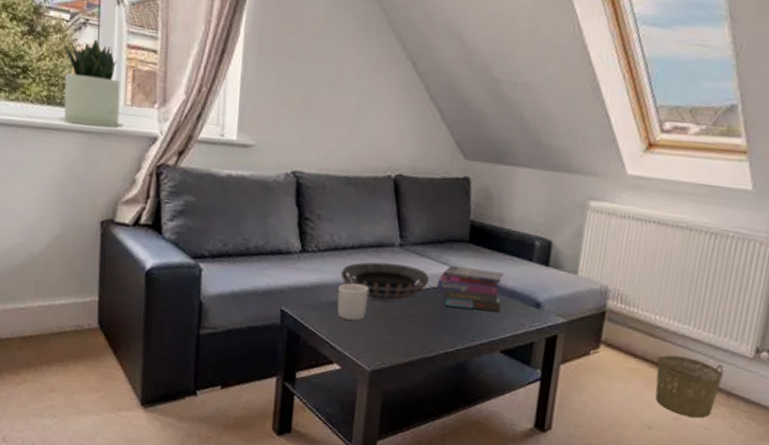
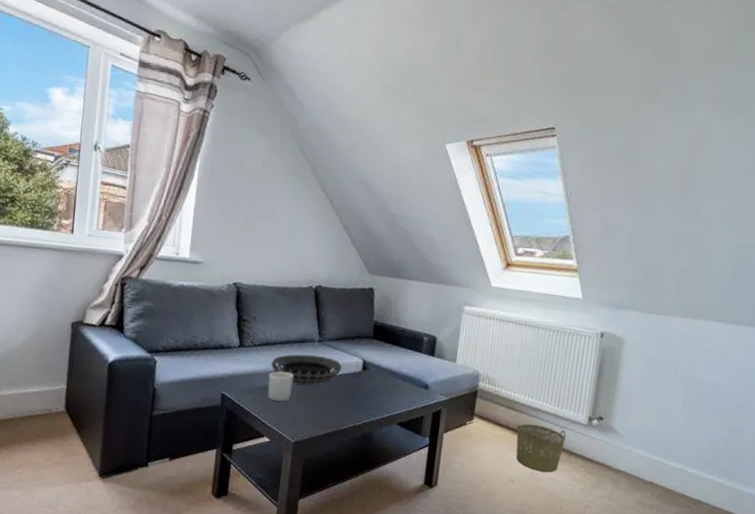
planter: present [59,39,124,129] -> none [40,176,96,248]
books: present [437,266,504,312] -> none [348,357,400,392]

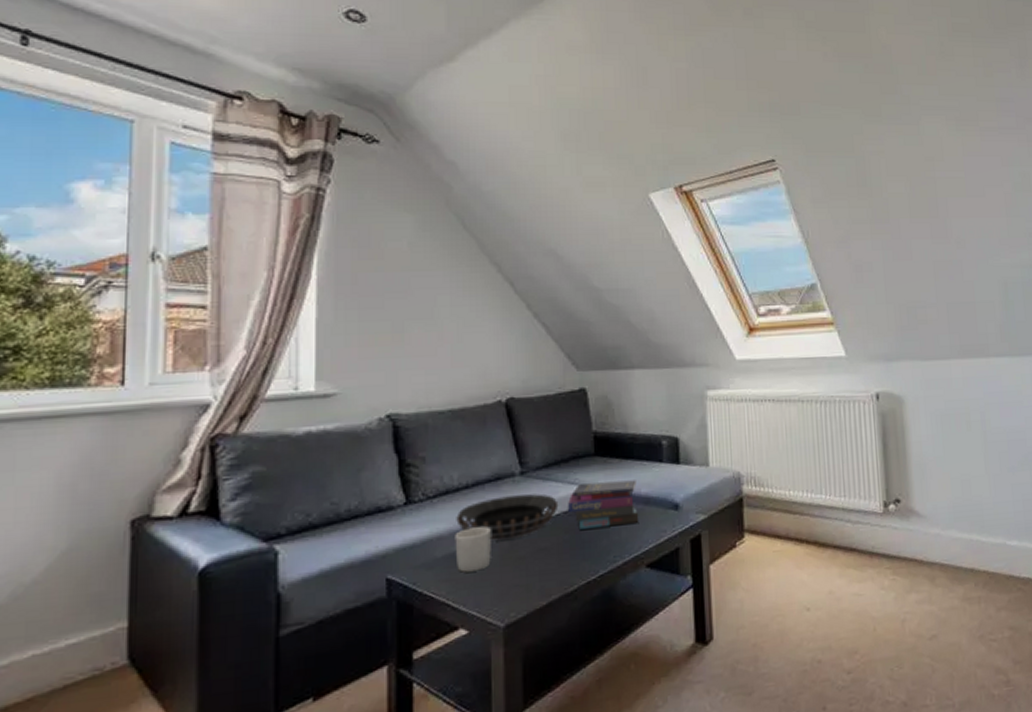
books: none [348,357,400,392] -> present [568,480,638,531]
basket: present [516,423,566,473] -> none [800,526,862,588]

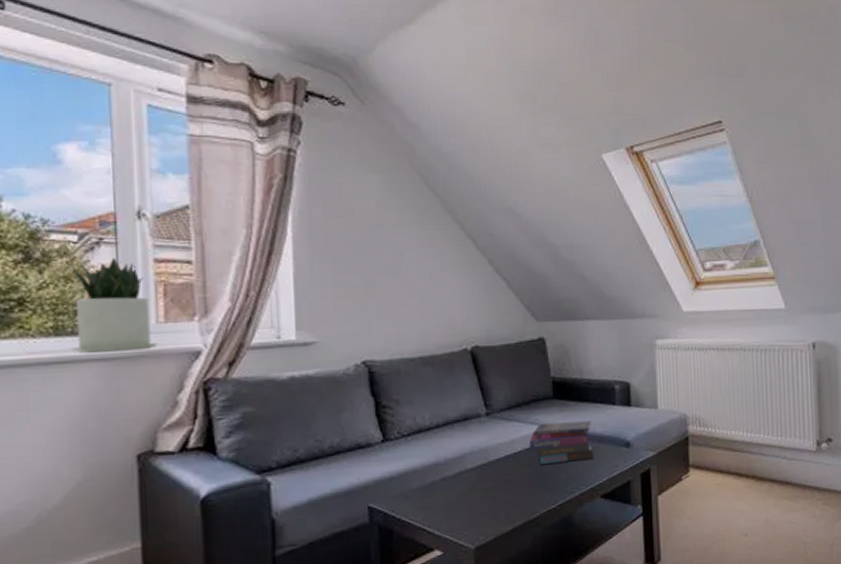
planter: none [68,303,163,408] -> present [69,258,158,355]
mug: present [455,526,491,573] -> none [428,461,461,502]
decorative bowl: present [456,494,559,541] -> none [429,432,521,474]

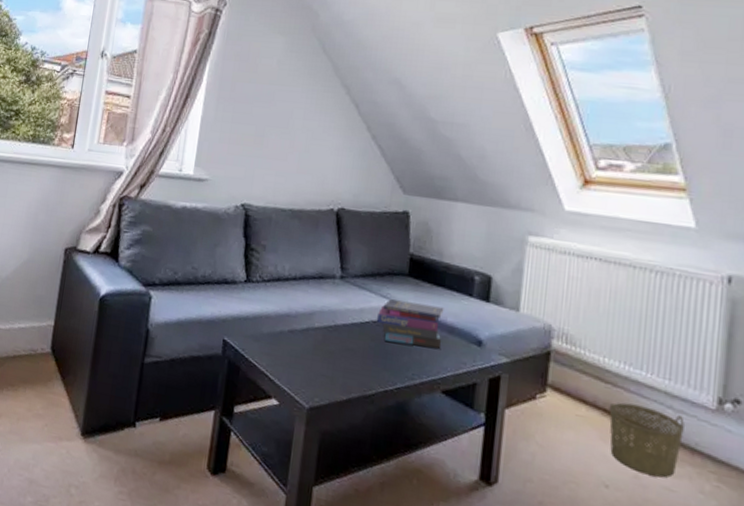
planter: present [69,258,158,355] -> none [40,87,96,164]
basket: none [740,462,796,517] -> present [609,402,684,478]

